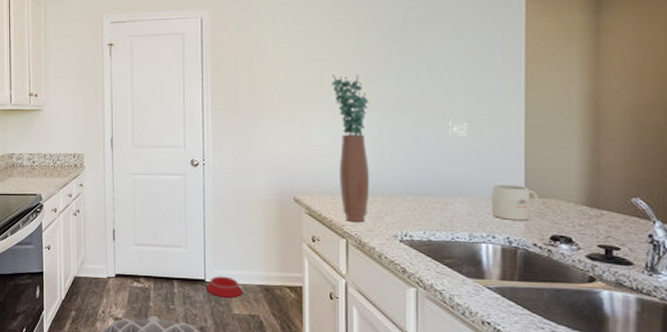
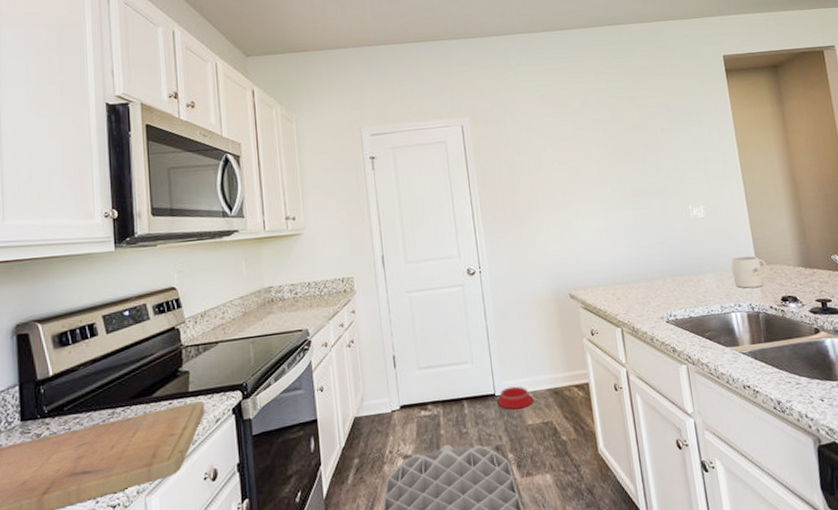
vase: present [332,74,370,223] -> none [587,170,636,311]

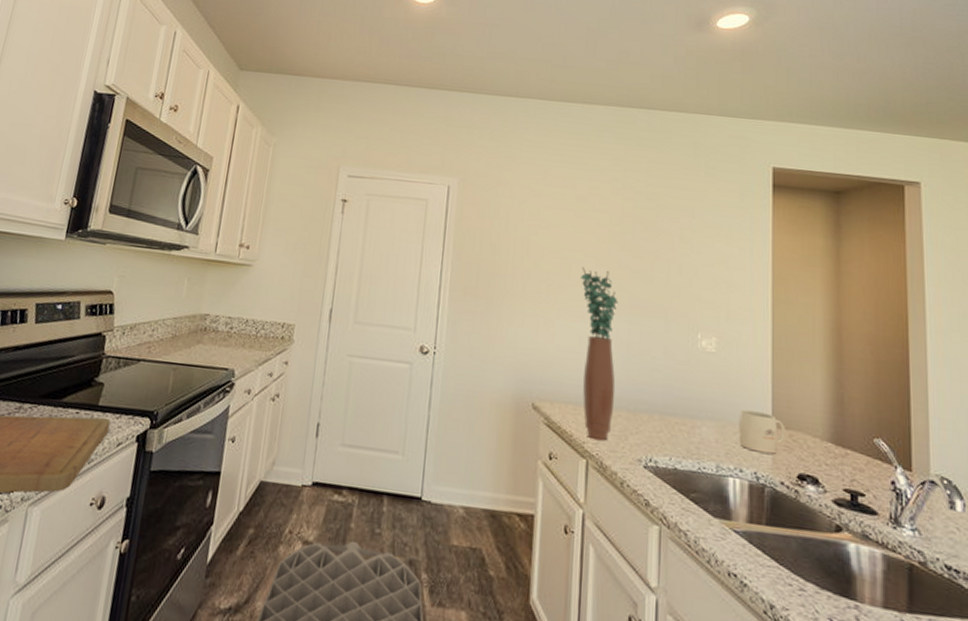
pet bowl: present [497,386,534,410] -> none [422,494,465,525]
vase: none [587,170,636,311] -> present [581,267,618,441]

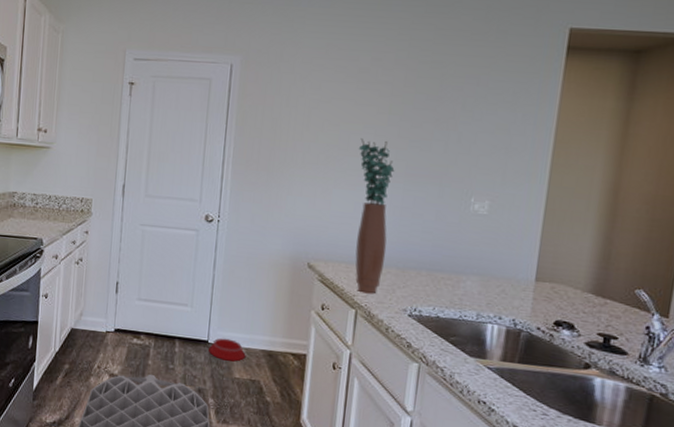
pet bowl: none [422,494,465,525] -> present [209,338,246,362]
mug: present [739,410,786,454] -> none [501,266,549,304]

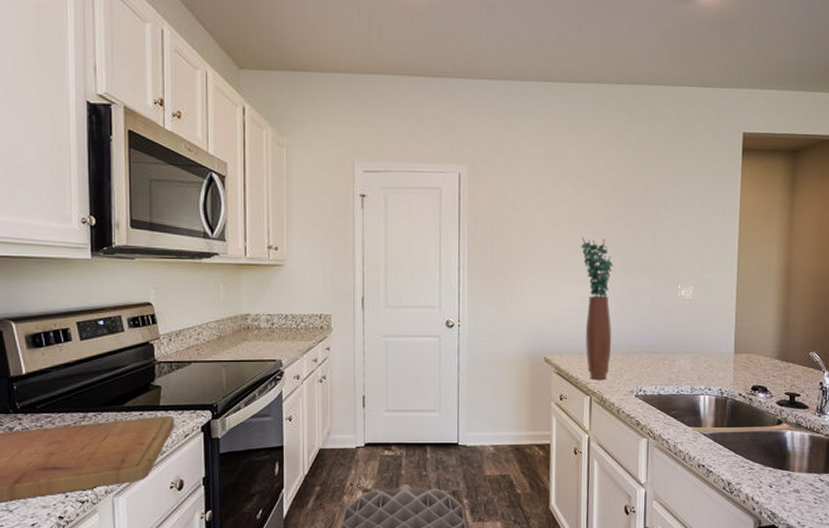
pet bowl: present [209,338,246,362] -> none [459,438,495,460]

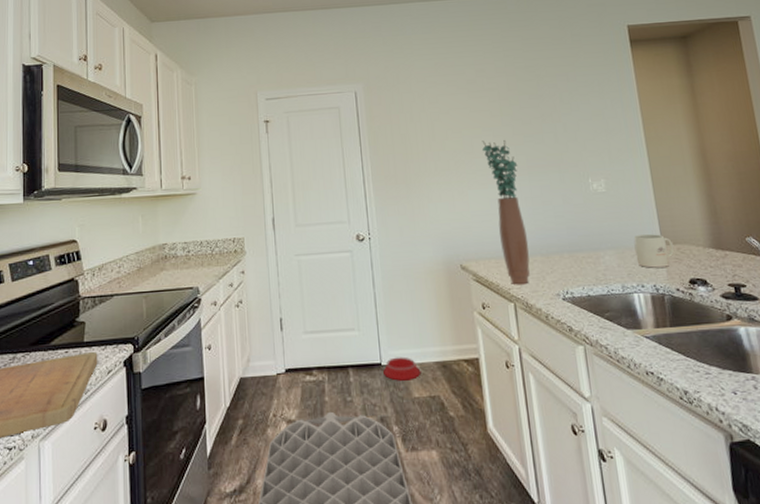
pet bowl: none [459,438,495,460] -> present [383,357,421,381]
mug: none [708,342,745,373] -> present [633,234,675,268]

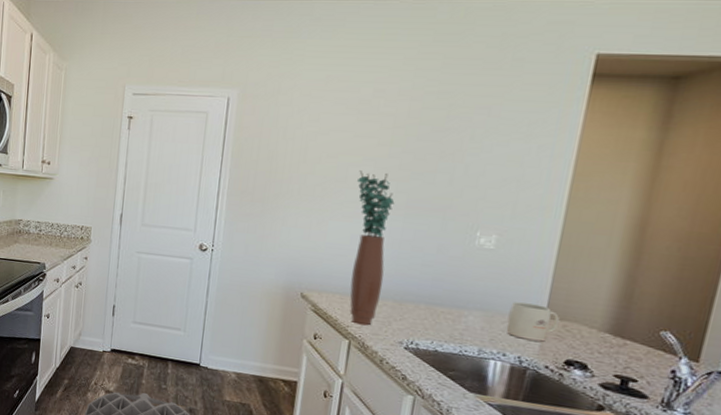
pet bowl: present [383,357,421,381] -> none [200,362,237,385]

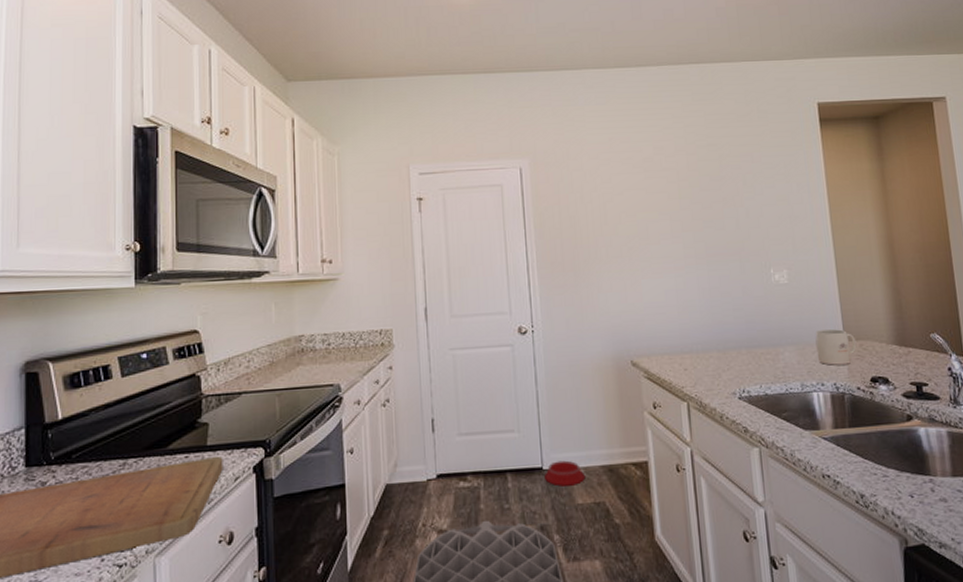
pet bowl: none [200,362,237,385] -> present [545,460,586,487]
vase: present [349,170,395,326] -> none [658,225,705,383]

